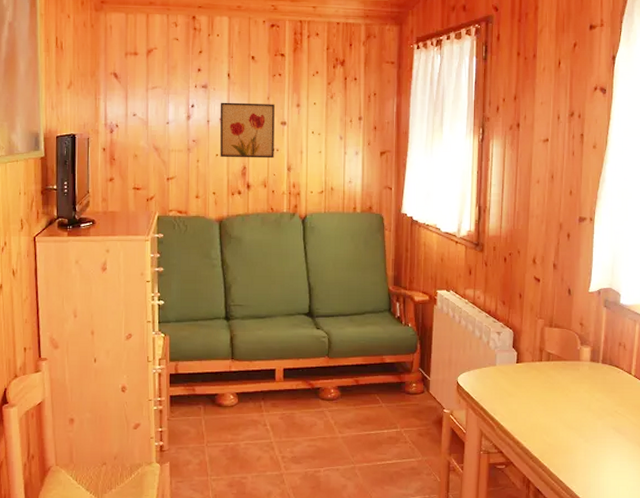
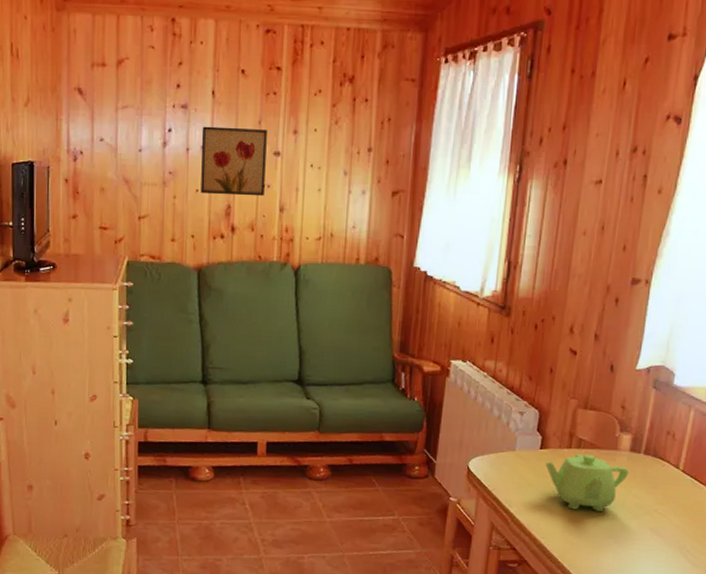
teapot: none [522,366,591,415] -> present [545,454,629,512]

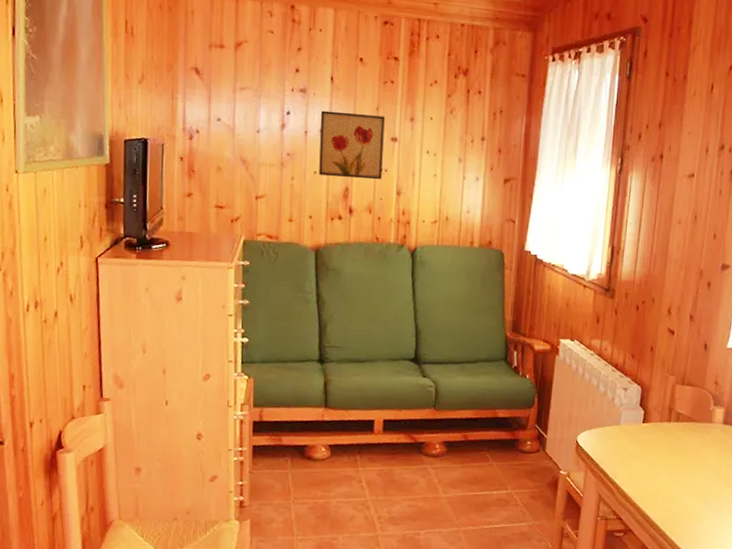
teapot: present [545,454,629,512] -> none [648,427,722,481]

